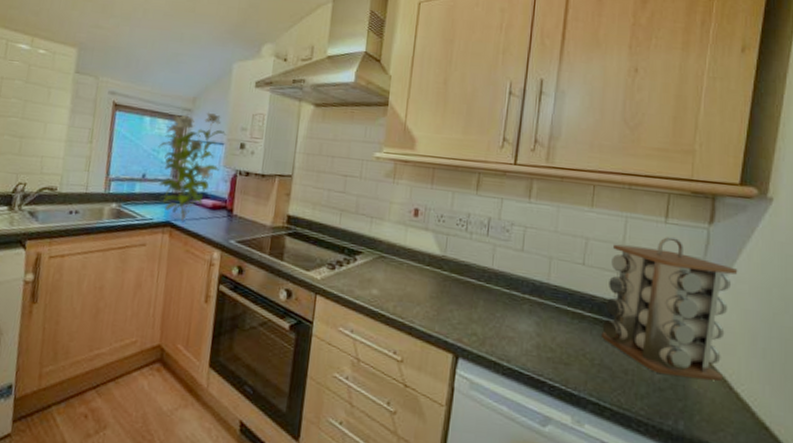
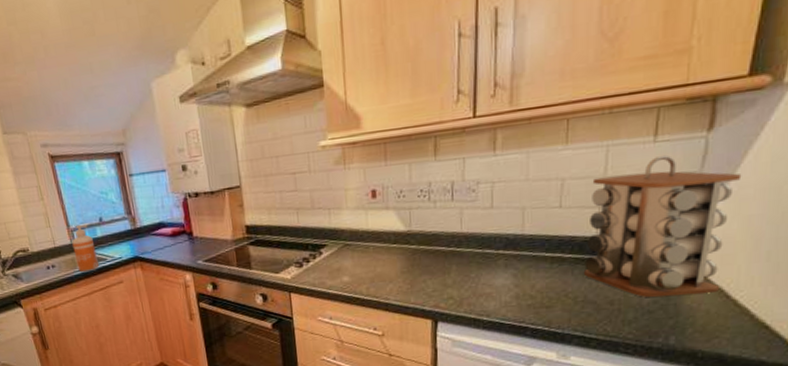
soap dispenser: none [102,176,130,227] -> present [72,225,100,273]
decorative plant: present [158,112,227,222] -> none [104,141,169,255]

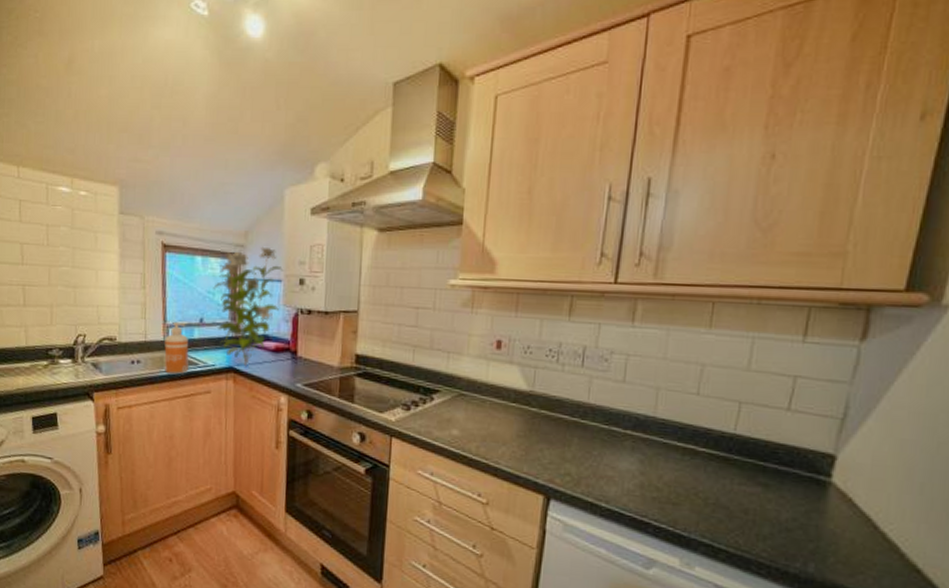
decorative plant: none [104,141,169,255] -> present [213,246,284,367]
spice rack: present [583,154,742,298] -> none [716,357,895,521]

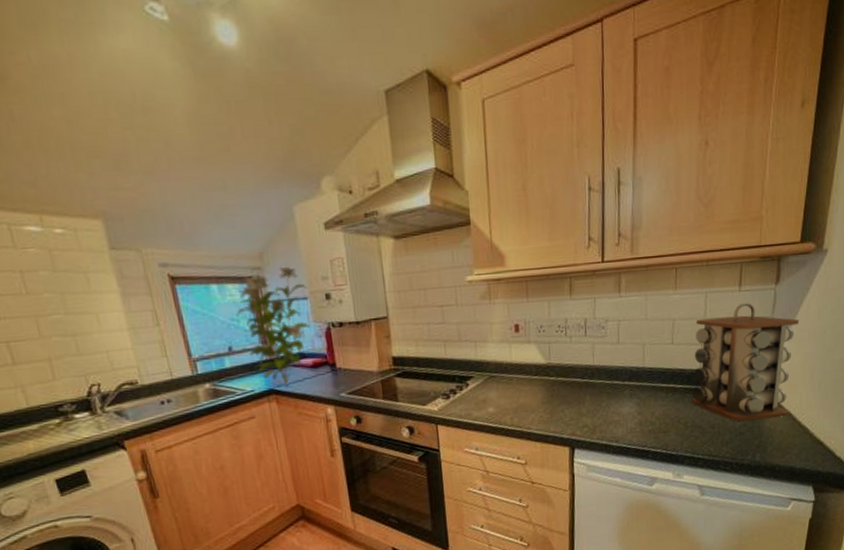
soap dispenser: present [164,322,189,375] -> none [194,354,228,408]
spice rack: none [716,357,895,521] -> present [691,302,800,421]

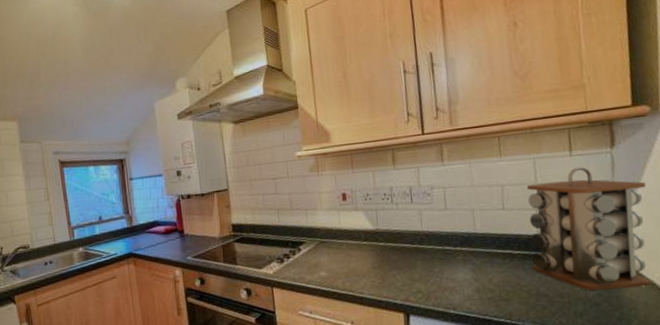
decorative plant: present [236,266,310,387] -> none [106,150,163,251]

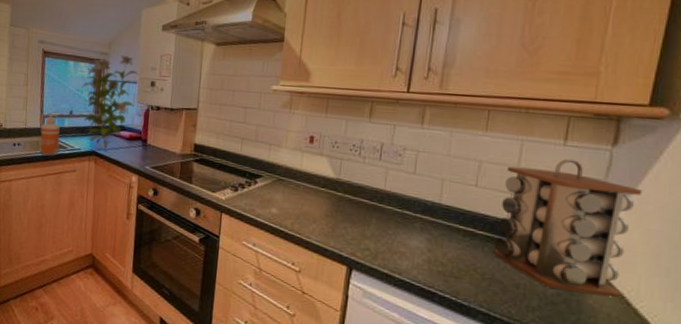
soap dispenser: none [71,223,95,269] -> present [40,114,61,156]
decorative plant: none [106,150,163,251] -> present [81,55,139,152]

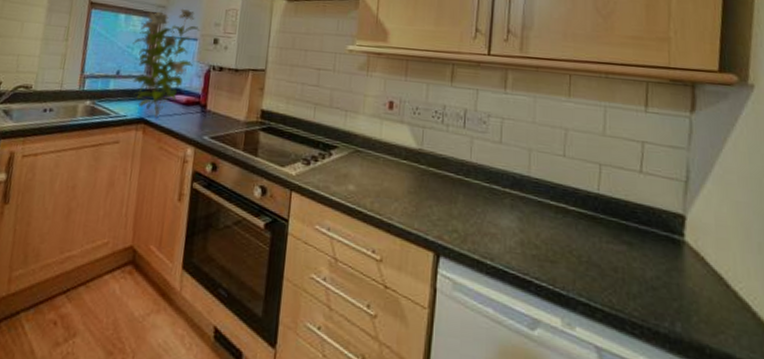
soap dispenser: present [40,114,61,156] -> none [76,74,104,125]
spice rack: present [492,158,643,298] -> none [586,125,725,279]

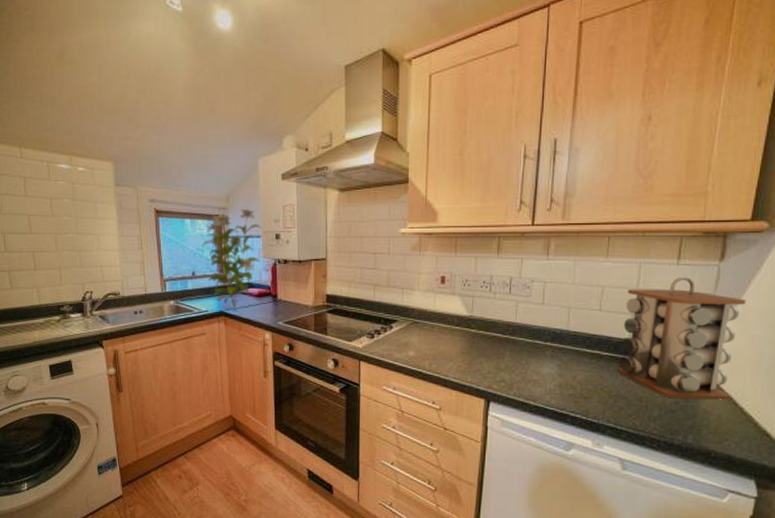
spice rack: none [586,125,725,279] -> present [617,276,747,400]

